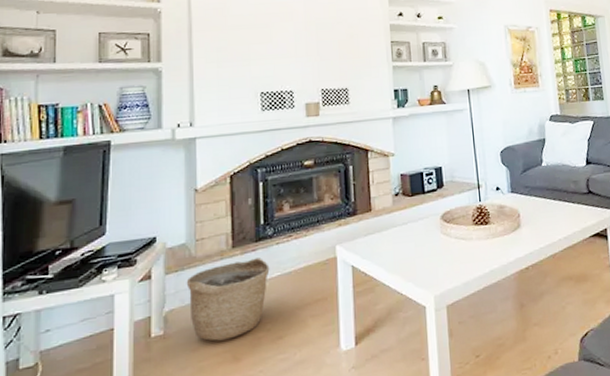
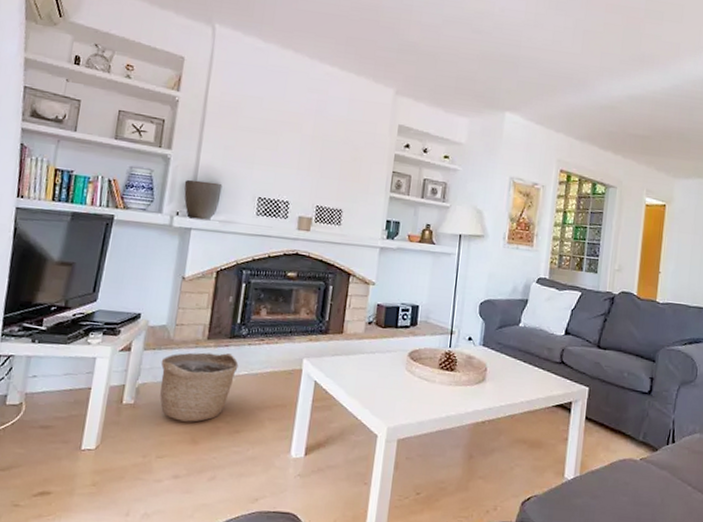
ceramic pot: none [181,86,221,128] -> present [184,179,222,221]

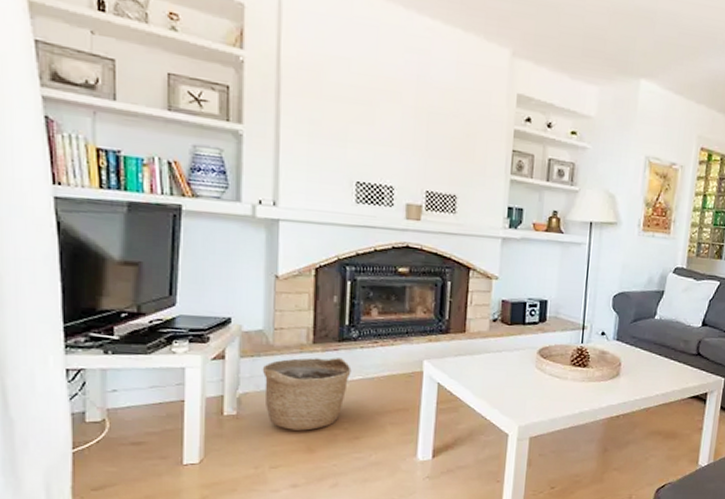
ceramic pot: present [184,179,222,221] -> none [264,161,311,210]

